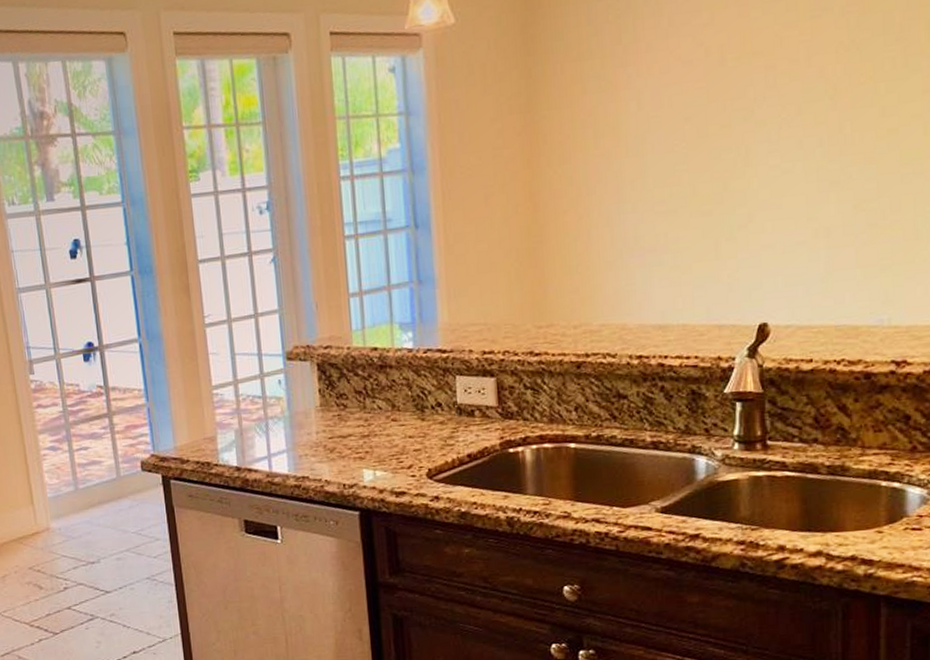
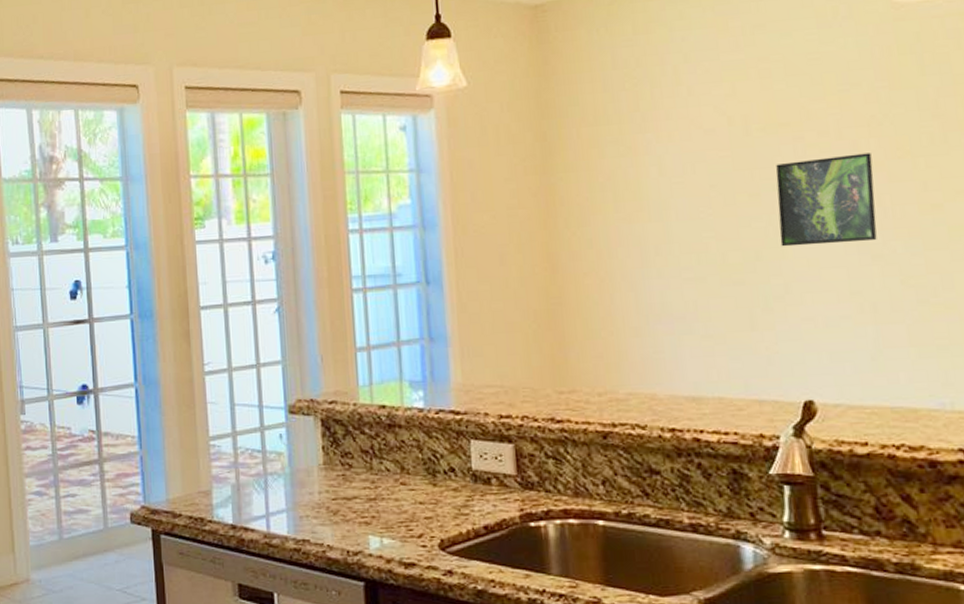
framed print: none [747,79,837,177] -> present [776,153,877,247]

